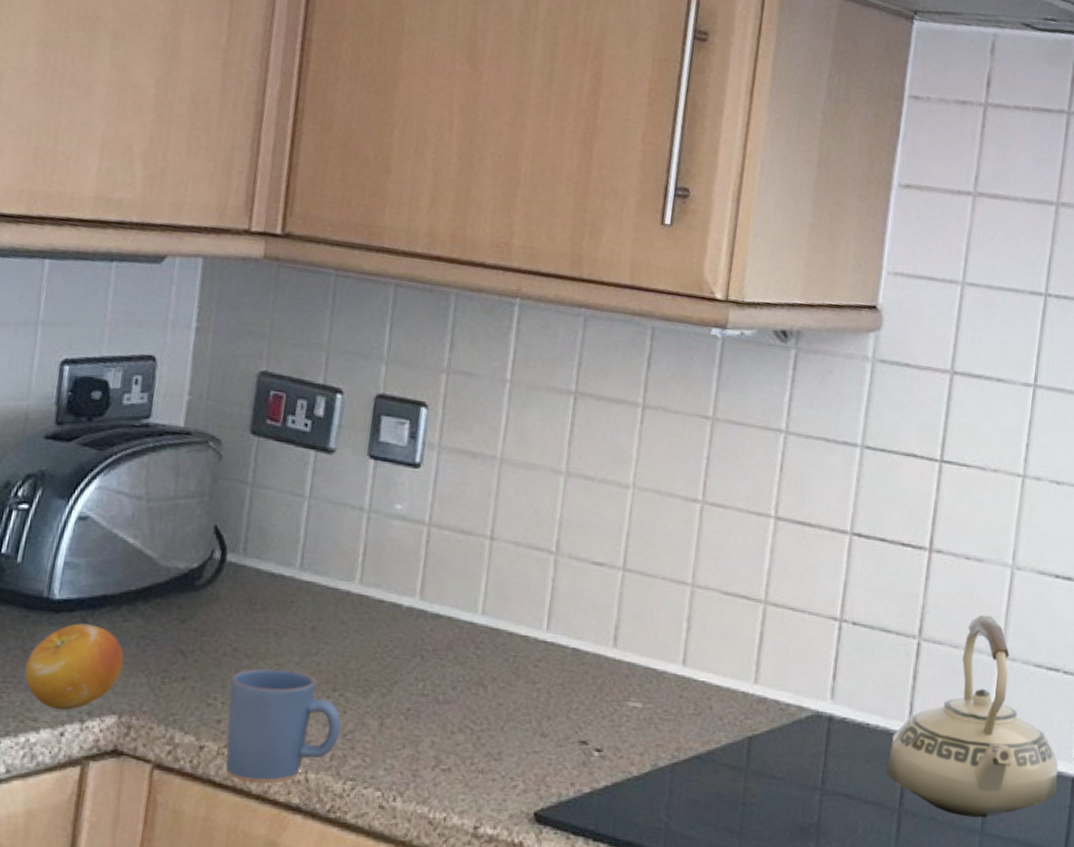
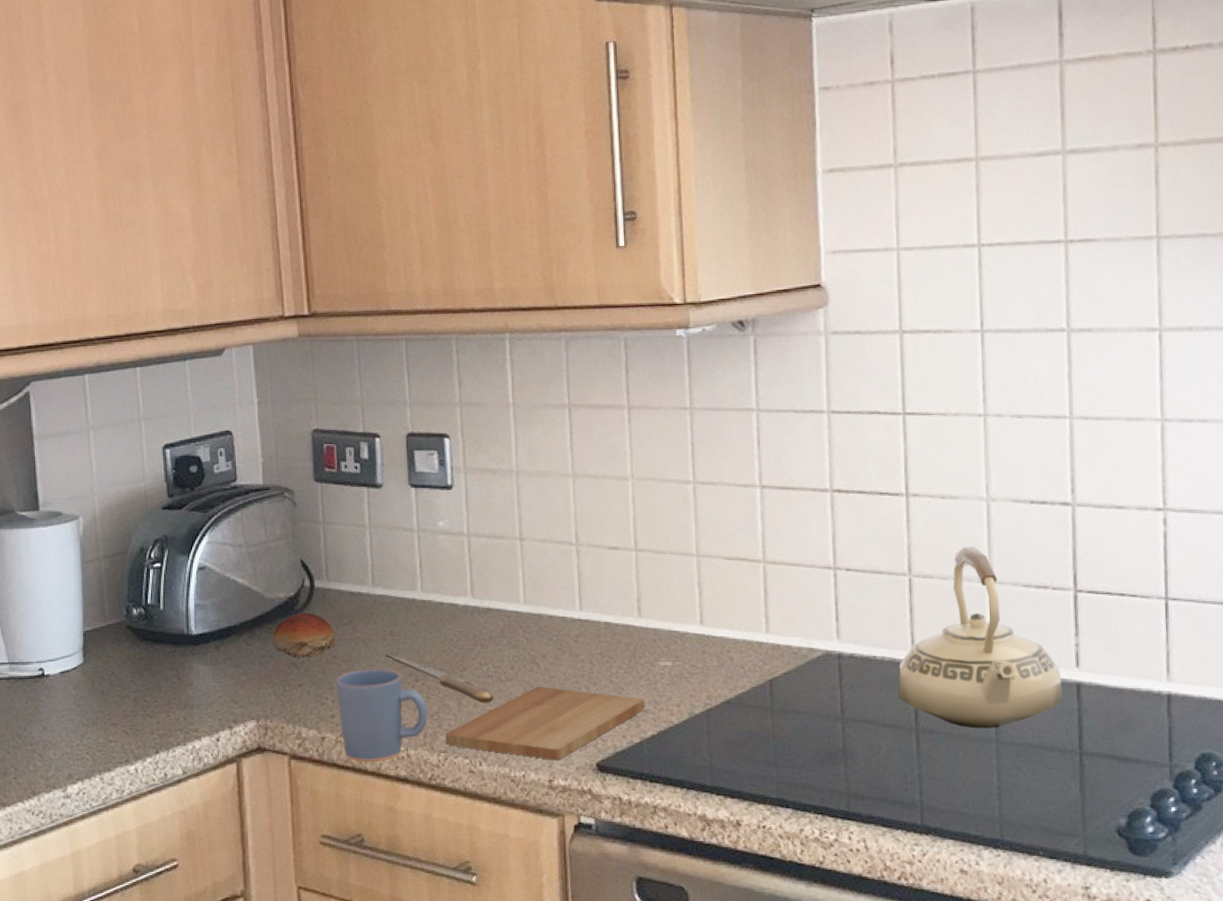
fruit: present [24,623,124,710] -> none [181,651,253,721]
bread roll: none [159,589,241,646] -> present [273,612,335,658]
kitchen knife: none [300,653,426,727] -> present [385,654,494,704]
cutting board: none [355,714,603,804] -> present [445,687,644,761]

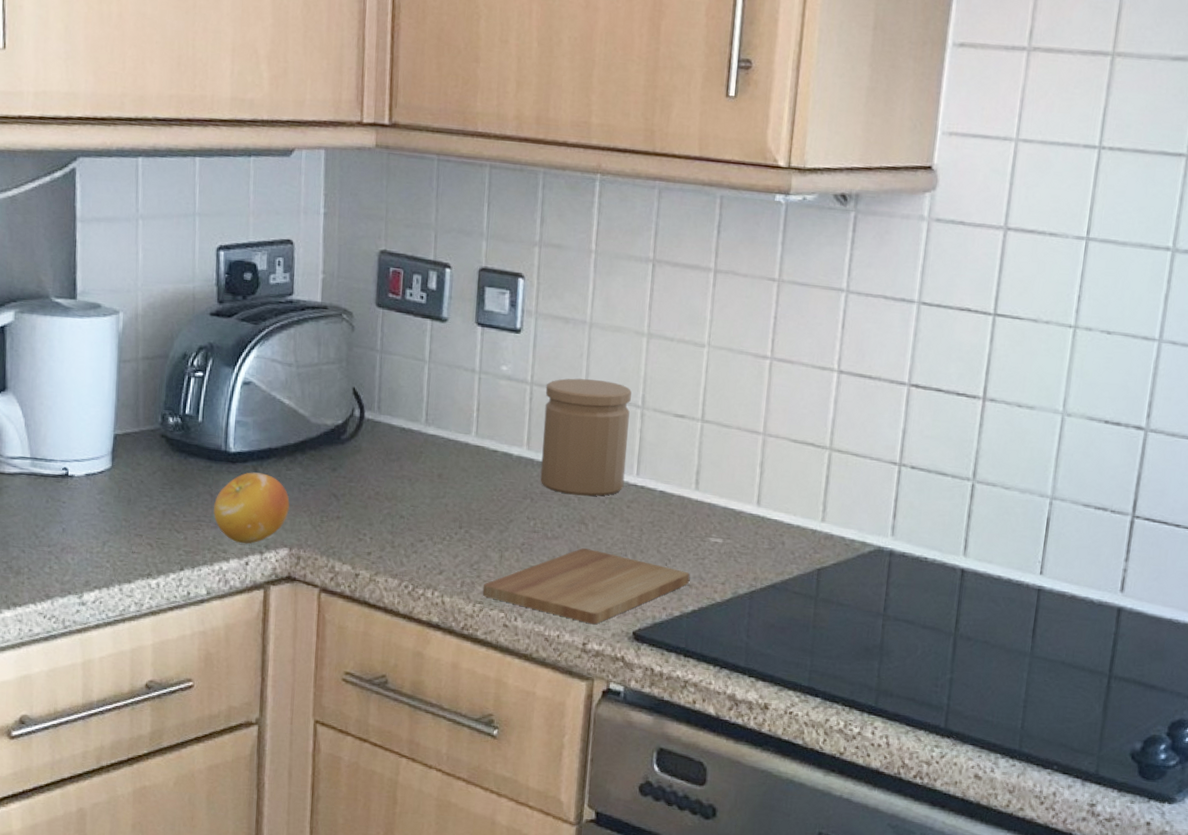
fruit: none [181,651,253,721] -> present [213,472,290,544]
bread roll: present [273,612,335,658] -> none [315,443,381,490]
mug: present [336,668,428,763] -> none [375,509,468,606]
kitchen knife: present [385,654,494,704] -> none [430,496,538,559]
jar: none [482,523,569,636] -> present [540,378,632,497]
teakettle: present [898,546,1063,729] -> none [942,458,1105,642]

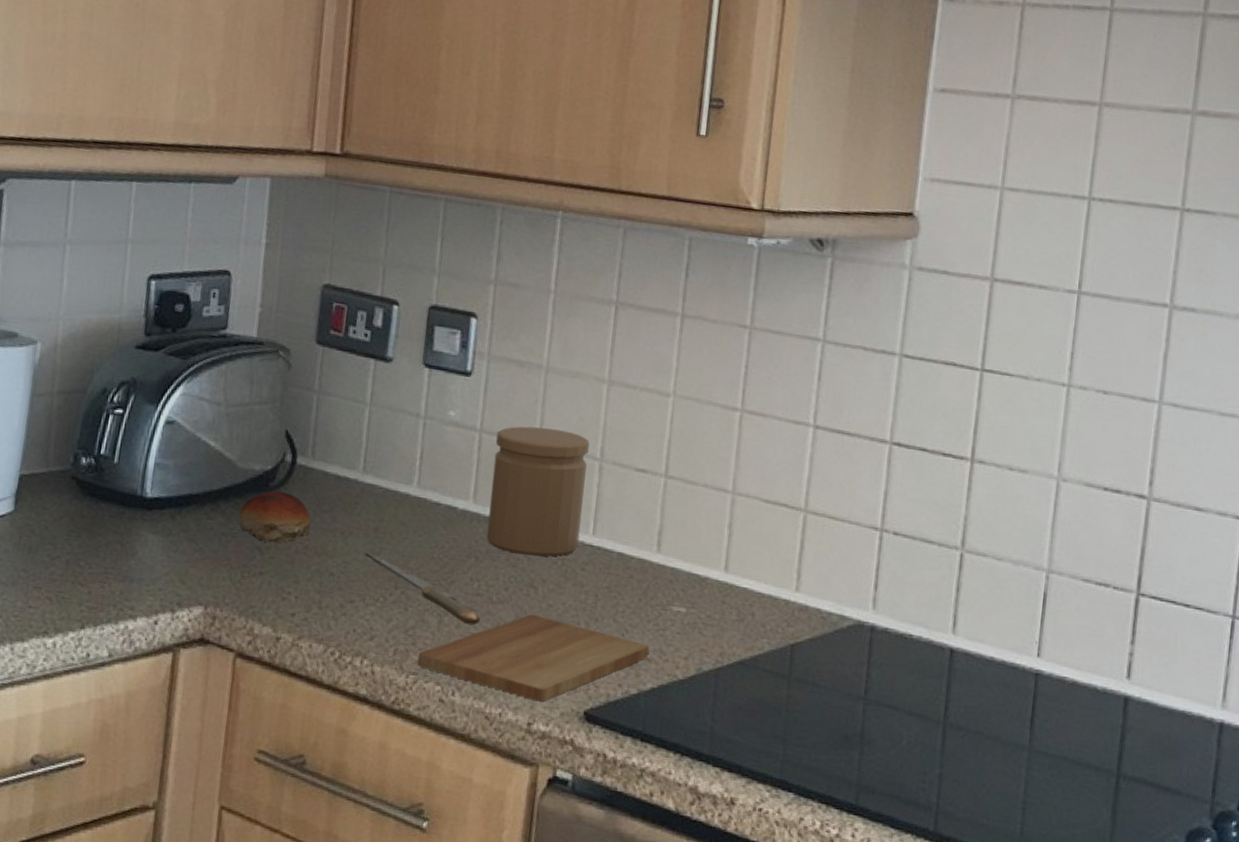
fruit: present [213,472,290,544] -> none [123,520,208,600]
bread roll: none [315,443,381,490] -> present [239,490,311,543]
kitchen knife: none [430,496,538,559] -> present [364,552,481,626]

